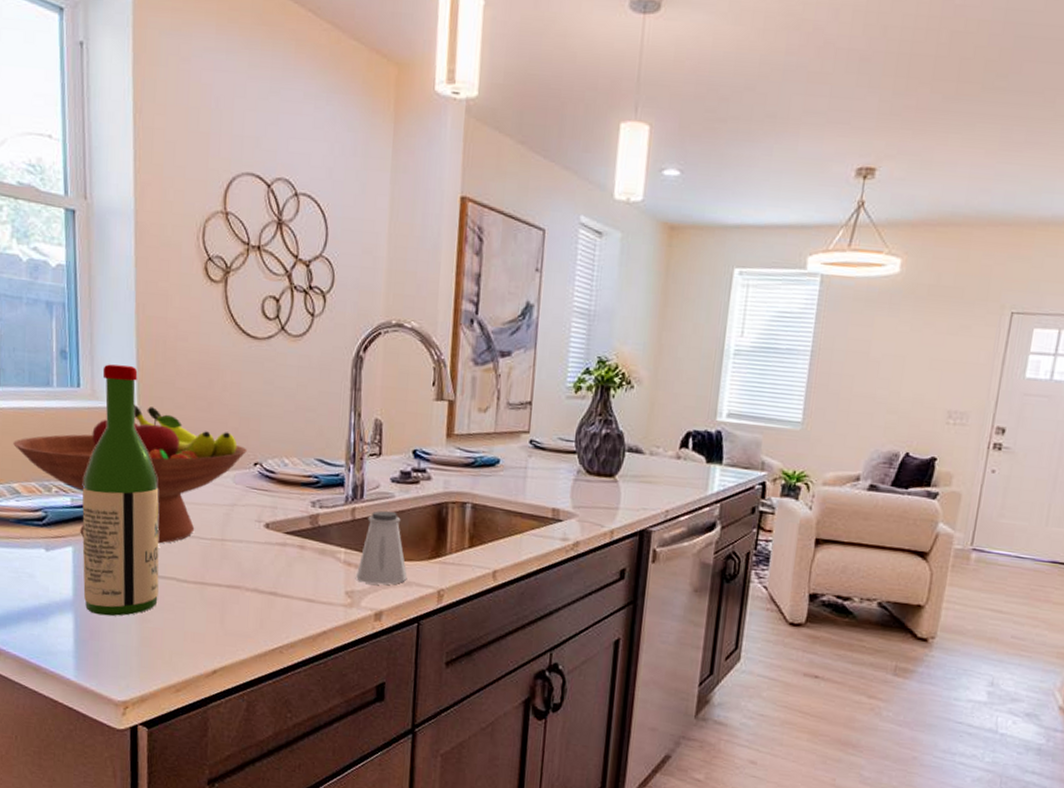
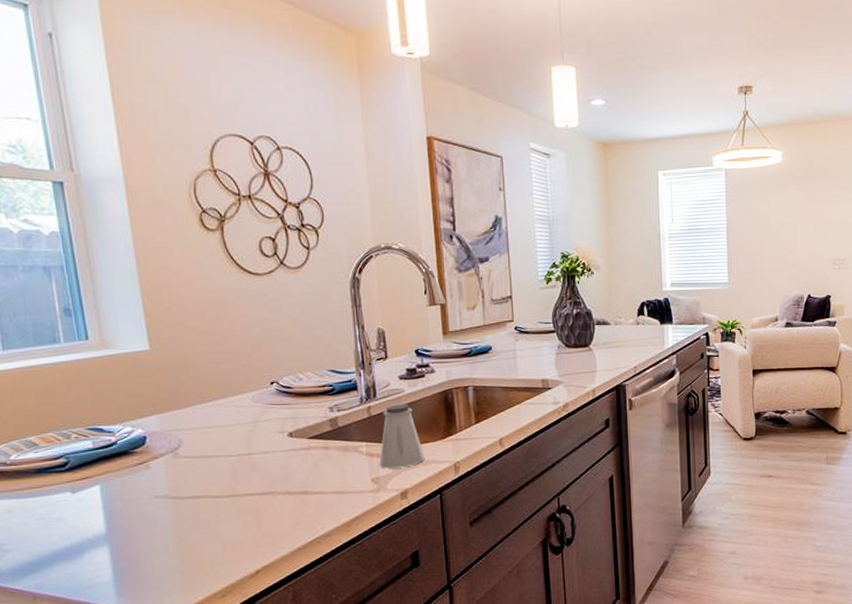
fruit bowl: present [13,404,247,544] -> none [25,347,262,475]
wine bottle: present [82,364,159,616] -> none [103,313,193,543]

